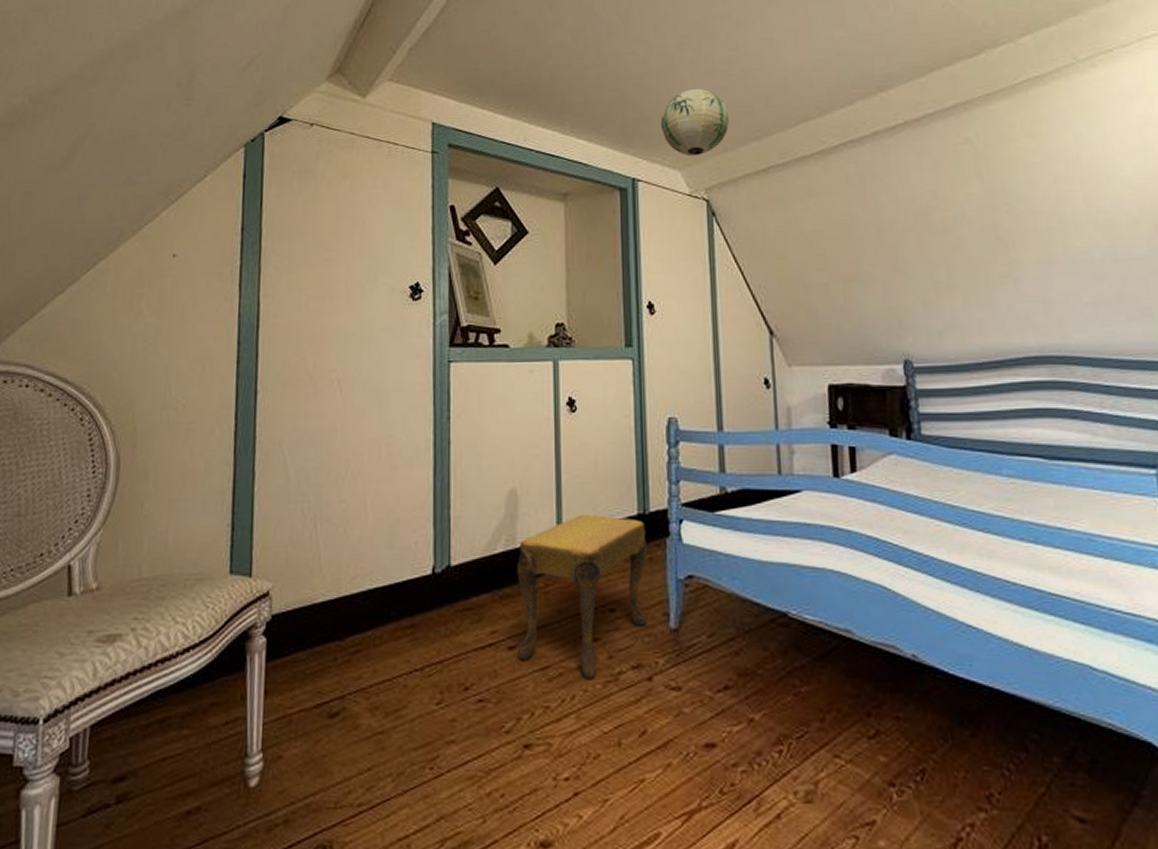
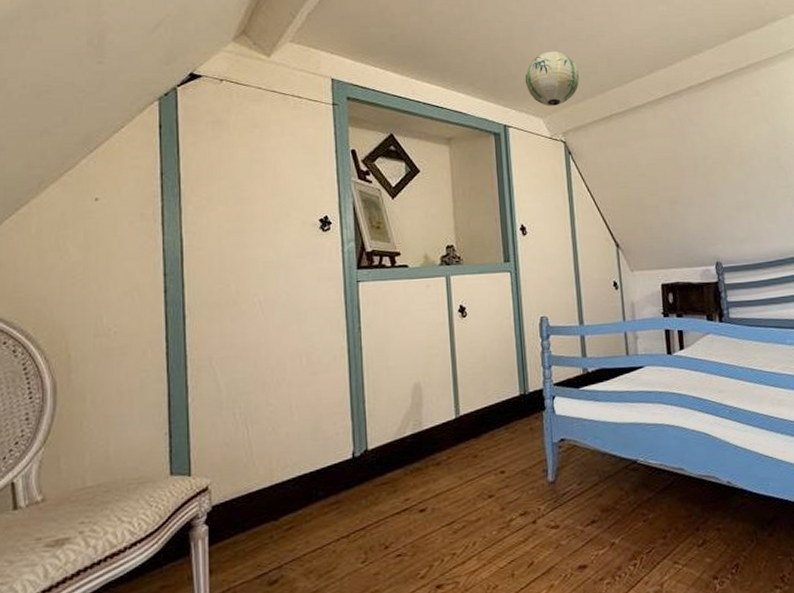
footstool: present [517,515,647,680] -> none [423,398,531,529]

